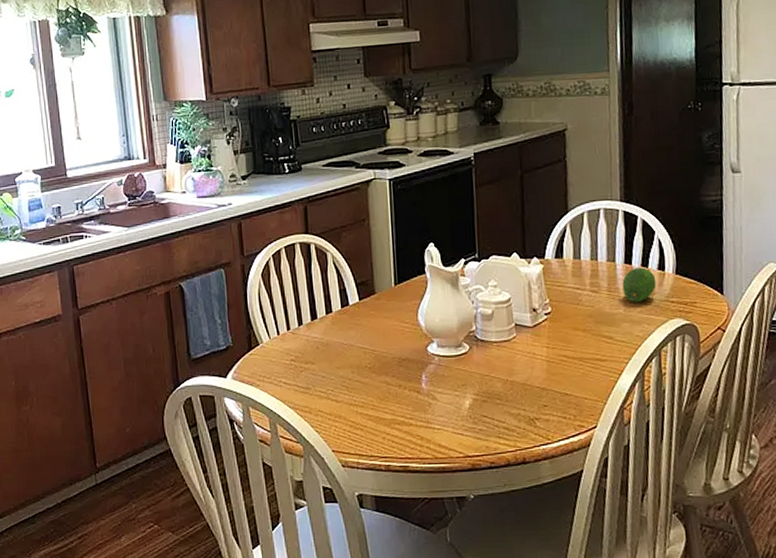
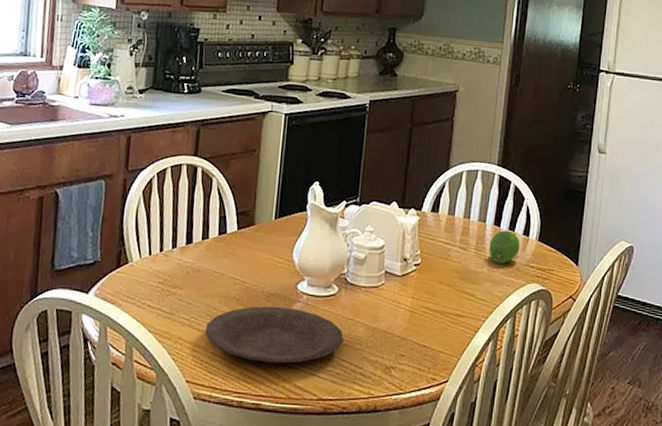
plate: none [343,370,482,426] -> present [205,306,344,364]

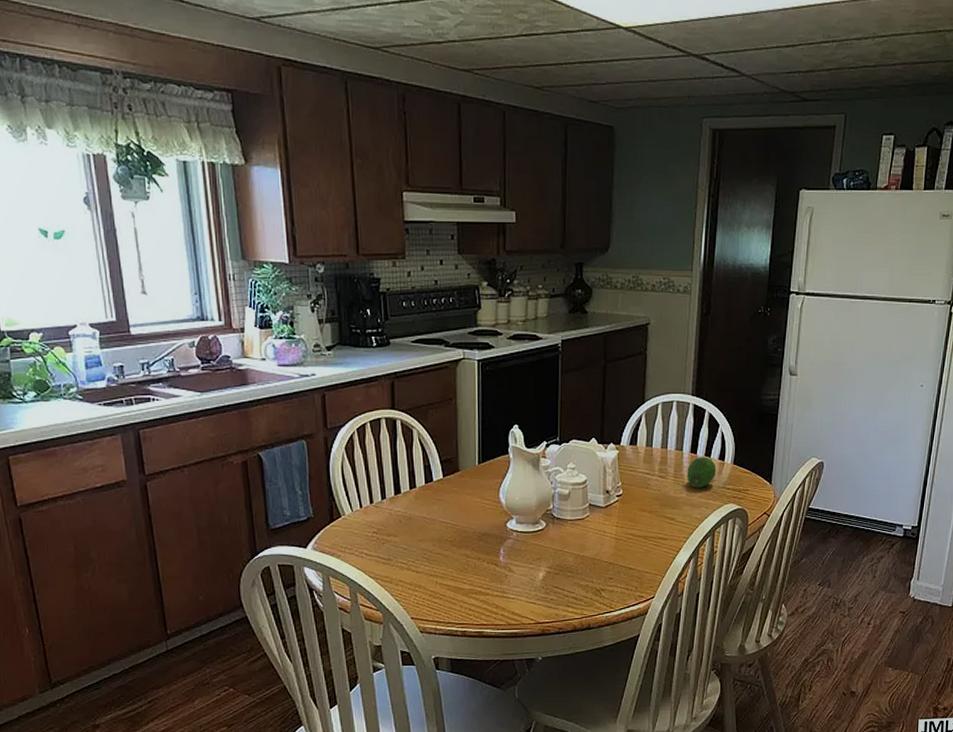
plate: present [205,306,344,364] -> none [423,544,555,596]

